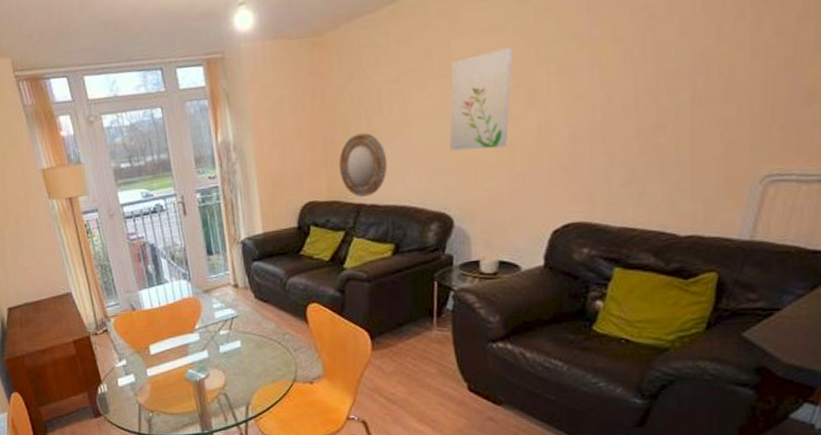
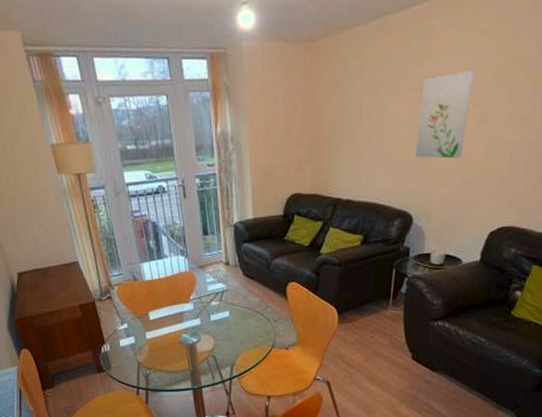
home mirror: present [339,133,388,197] -> none [323,136,363,192]

